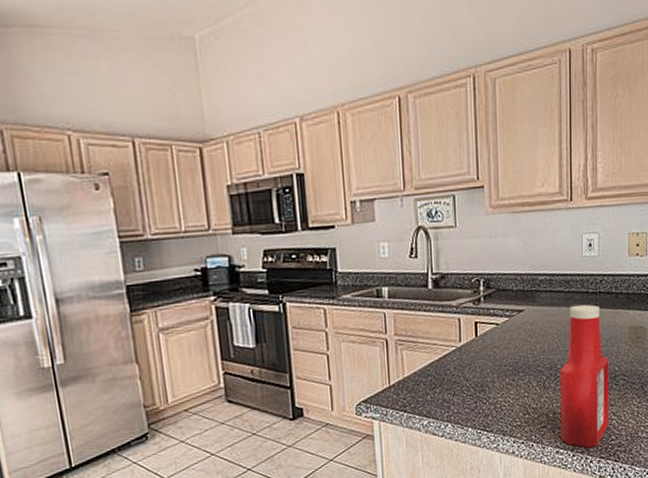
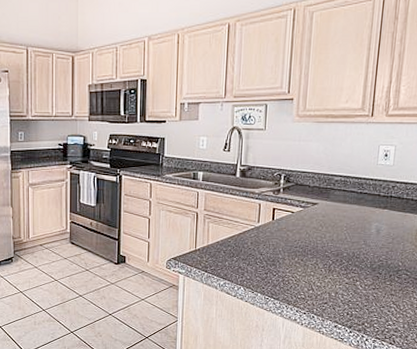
ketchup bottle: present [559,304,609,448] -> none [340,205,394,328]

